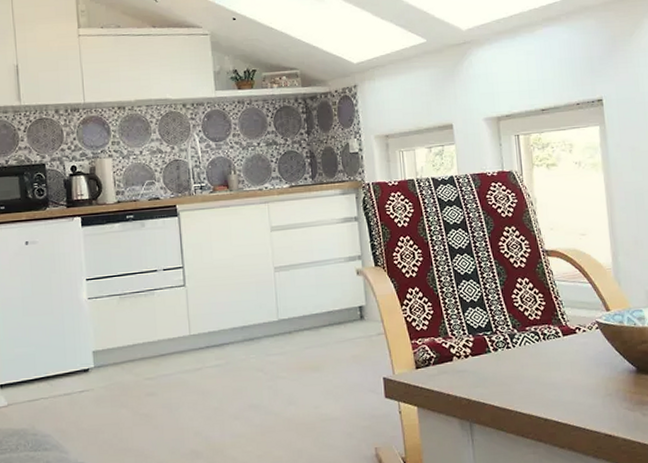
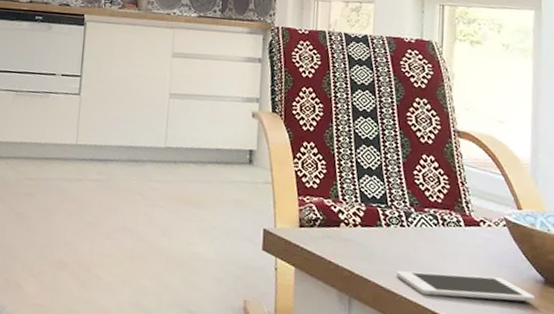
cell phone: none [508,375,631,406] -> present [396,271,536,302]

